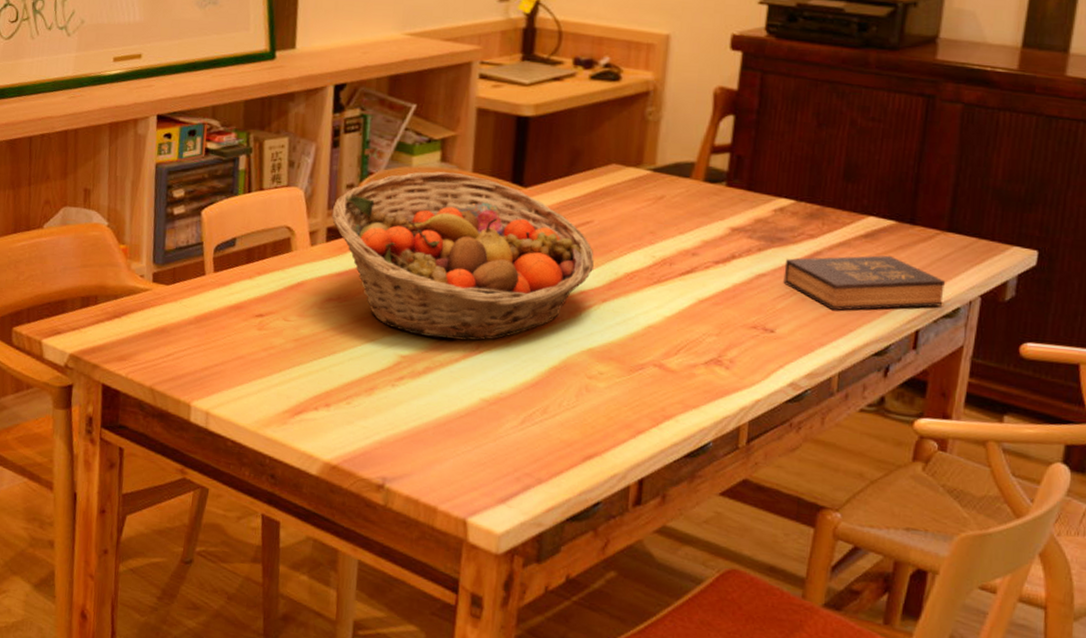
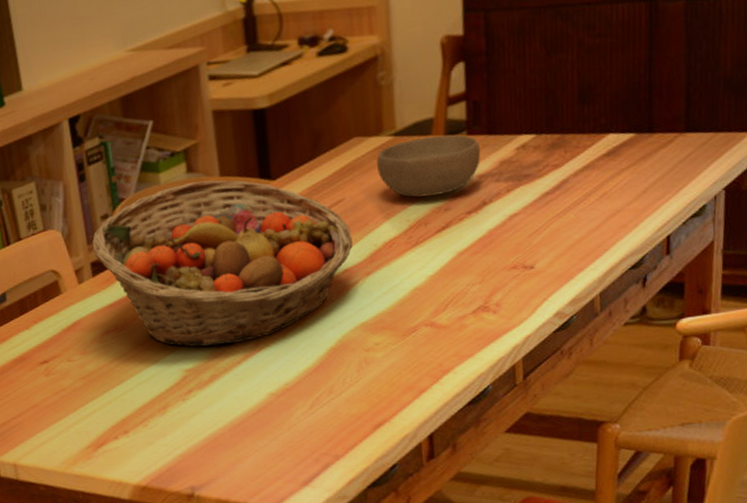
bowl: none [631,178,738,239] -> present [377,134,481,198]
hardback book: present [783,255,946,311] -> none [534,168,690,235]

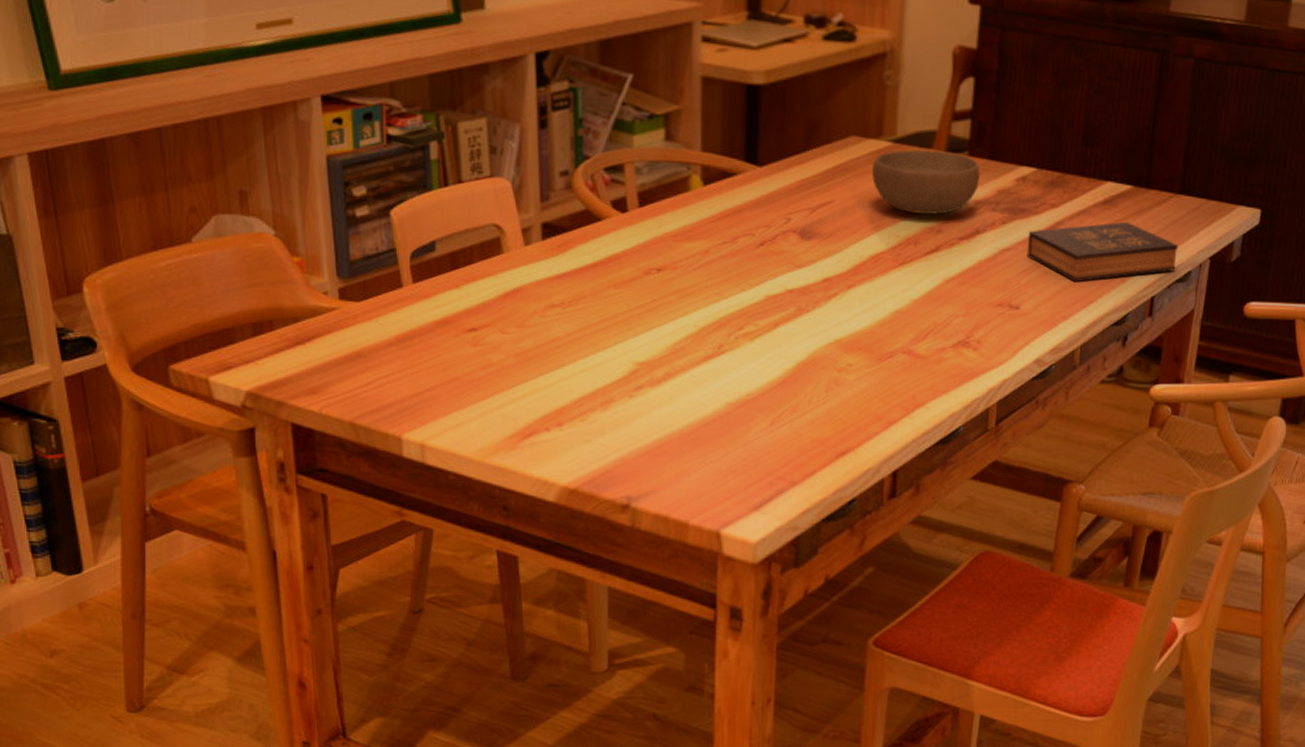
fruit basket: present [92,179,353,347] -> none [545,151,837,341]
hardback book: none [534,168,690,235] -> present [1027,221,1179,283]

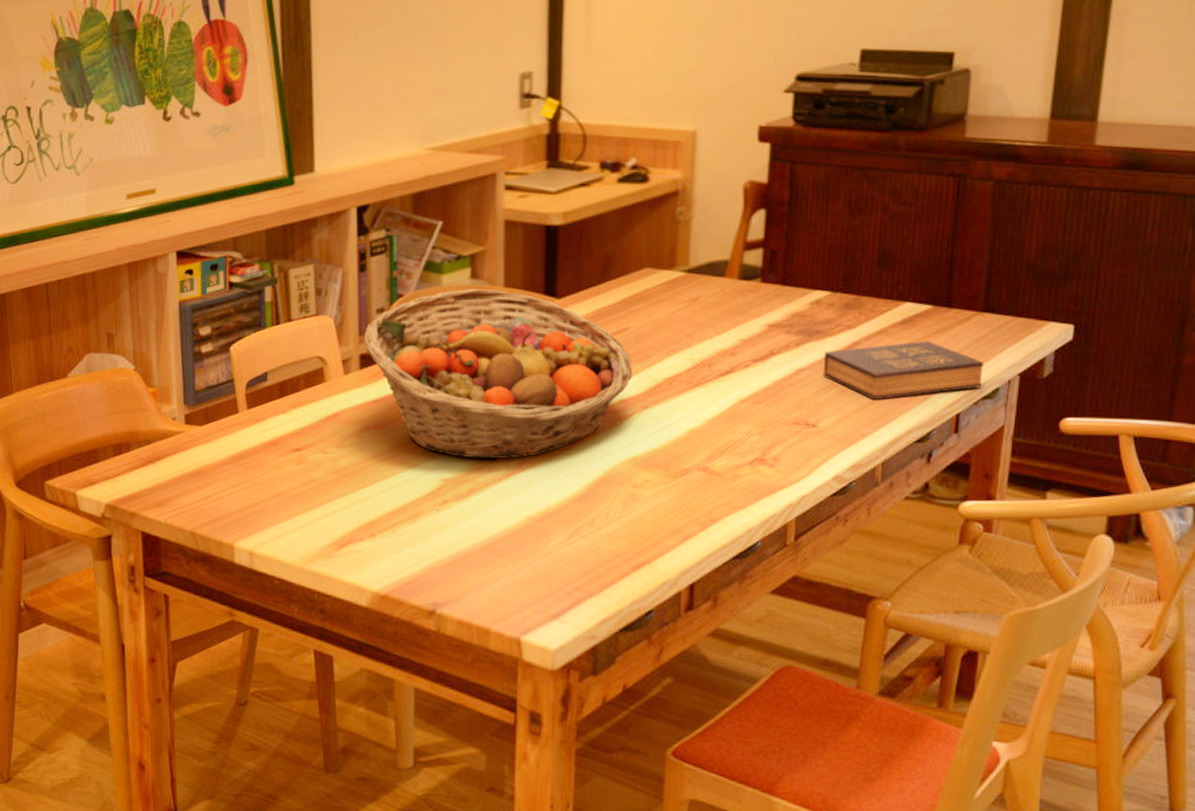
fruit basket: none [545,151,837,341] -> present [363,288,632,459]
bowl: present [872,150,981,215] -> none [666,279,774,338]

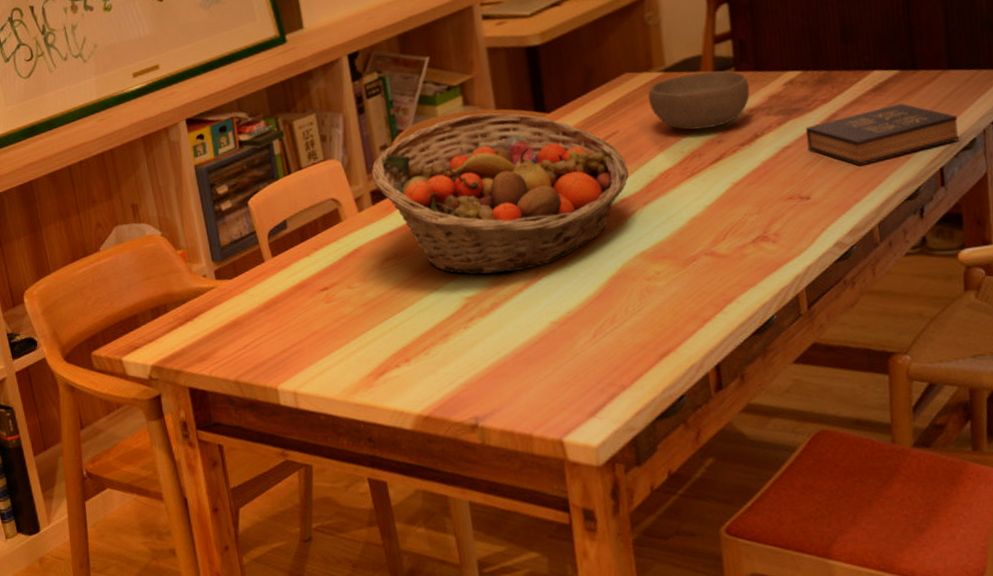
bowl: none [666,279,774,338] -> present [648,70,750,130]

